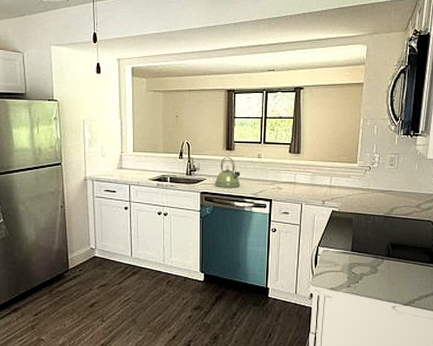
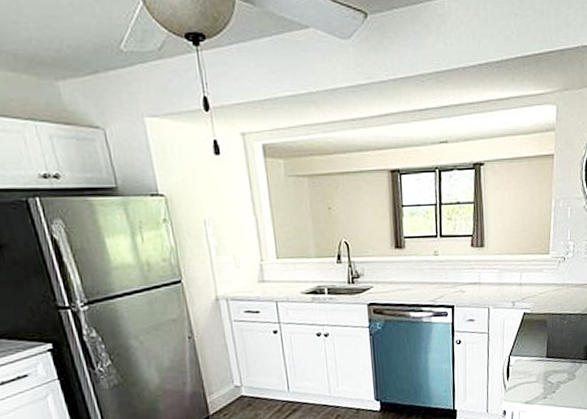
kettle: present [214,157,241,188] -> none [383,256,416,297]

